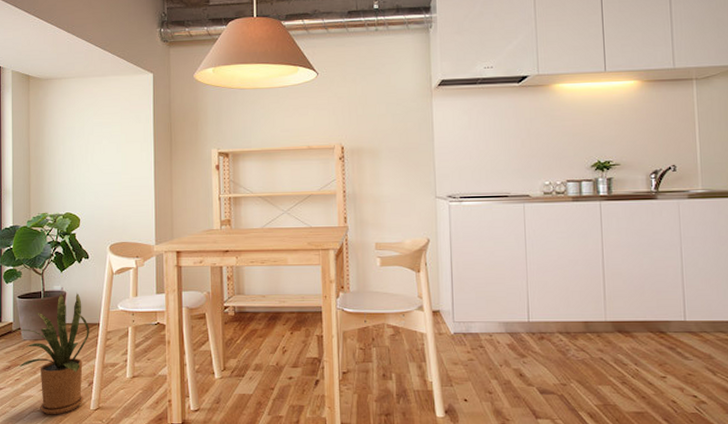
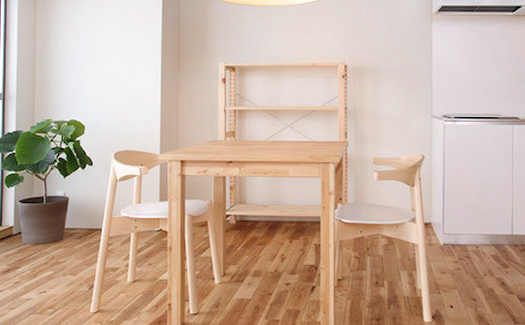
house plant: present [12,293,89,415] -> none [13,199,91,317]

